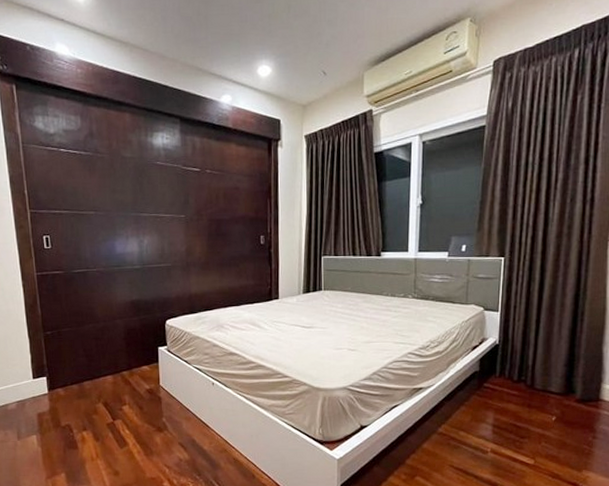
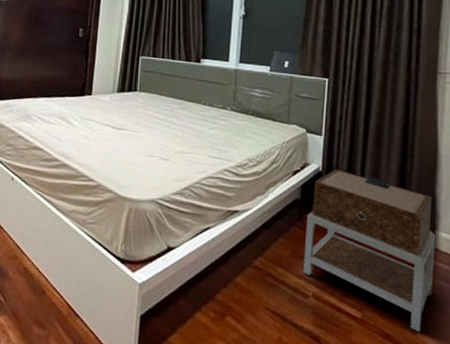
nightstand: none [483,340,601,470] -> present [304,169,436,333]

